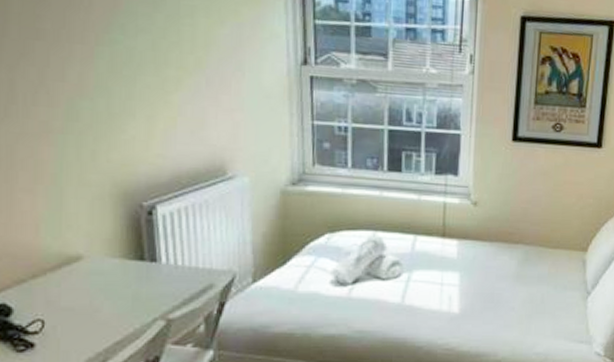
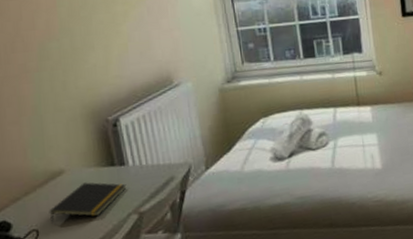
notepad: none [59,274,156,316] -> present [49,182,127,224]

